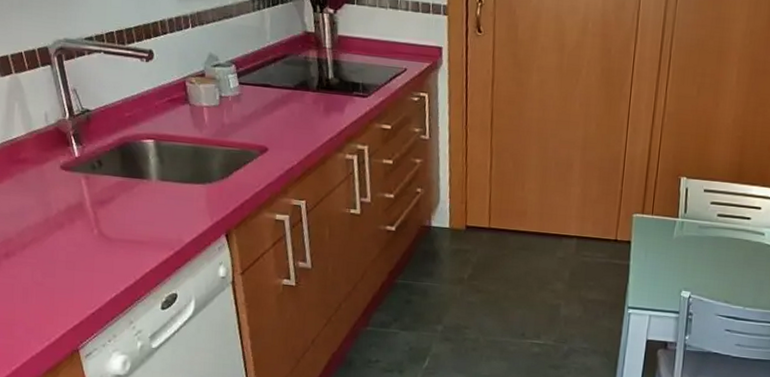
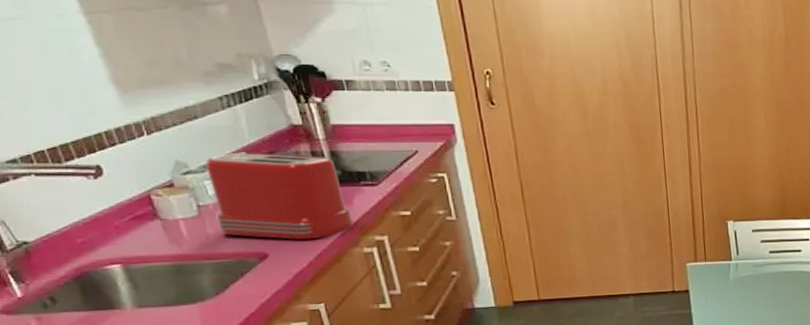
toaster: none [232,52,342,140] -> present [205,152,354,240]

